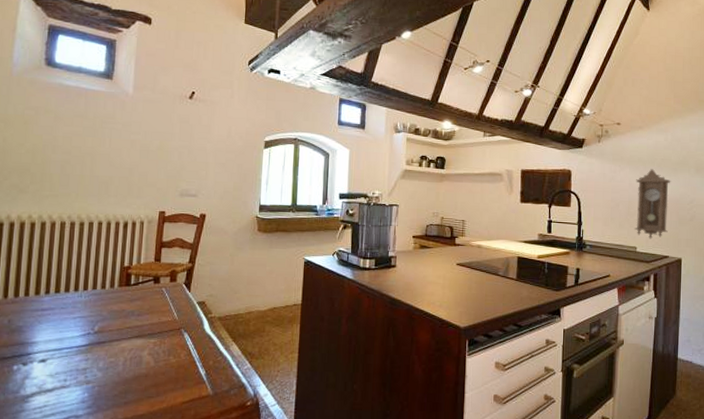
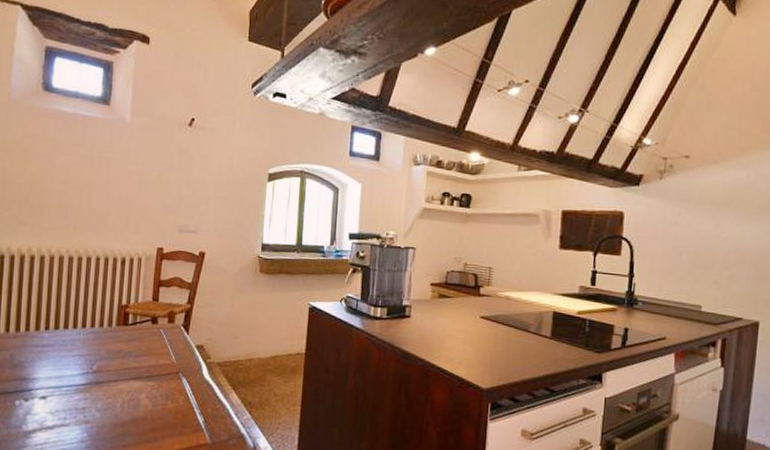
pendulum clock: present [635,169,671,239] -> none [700,212,752,297]

